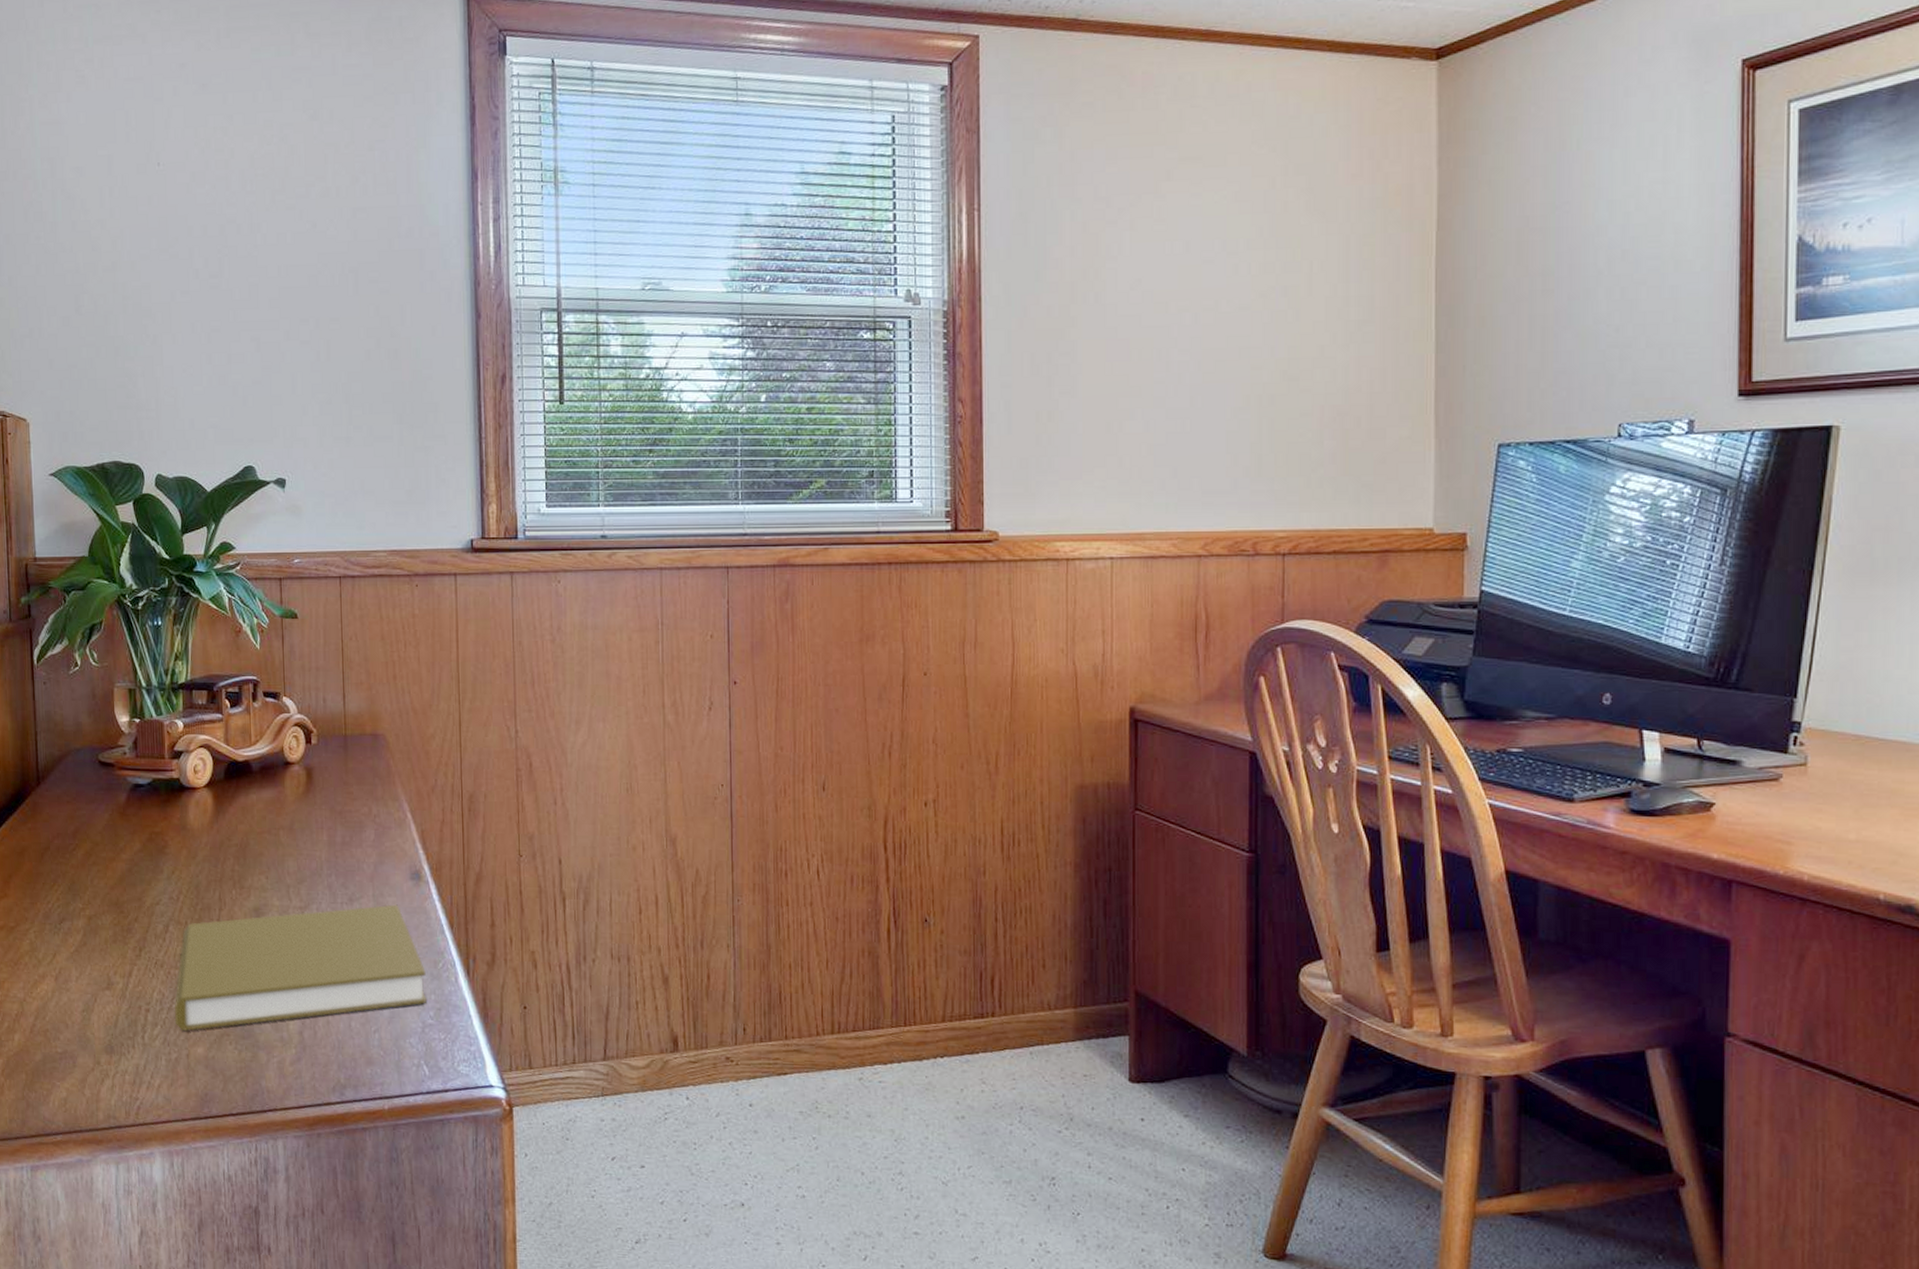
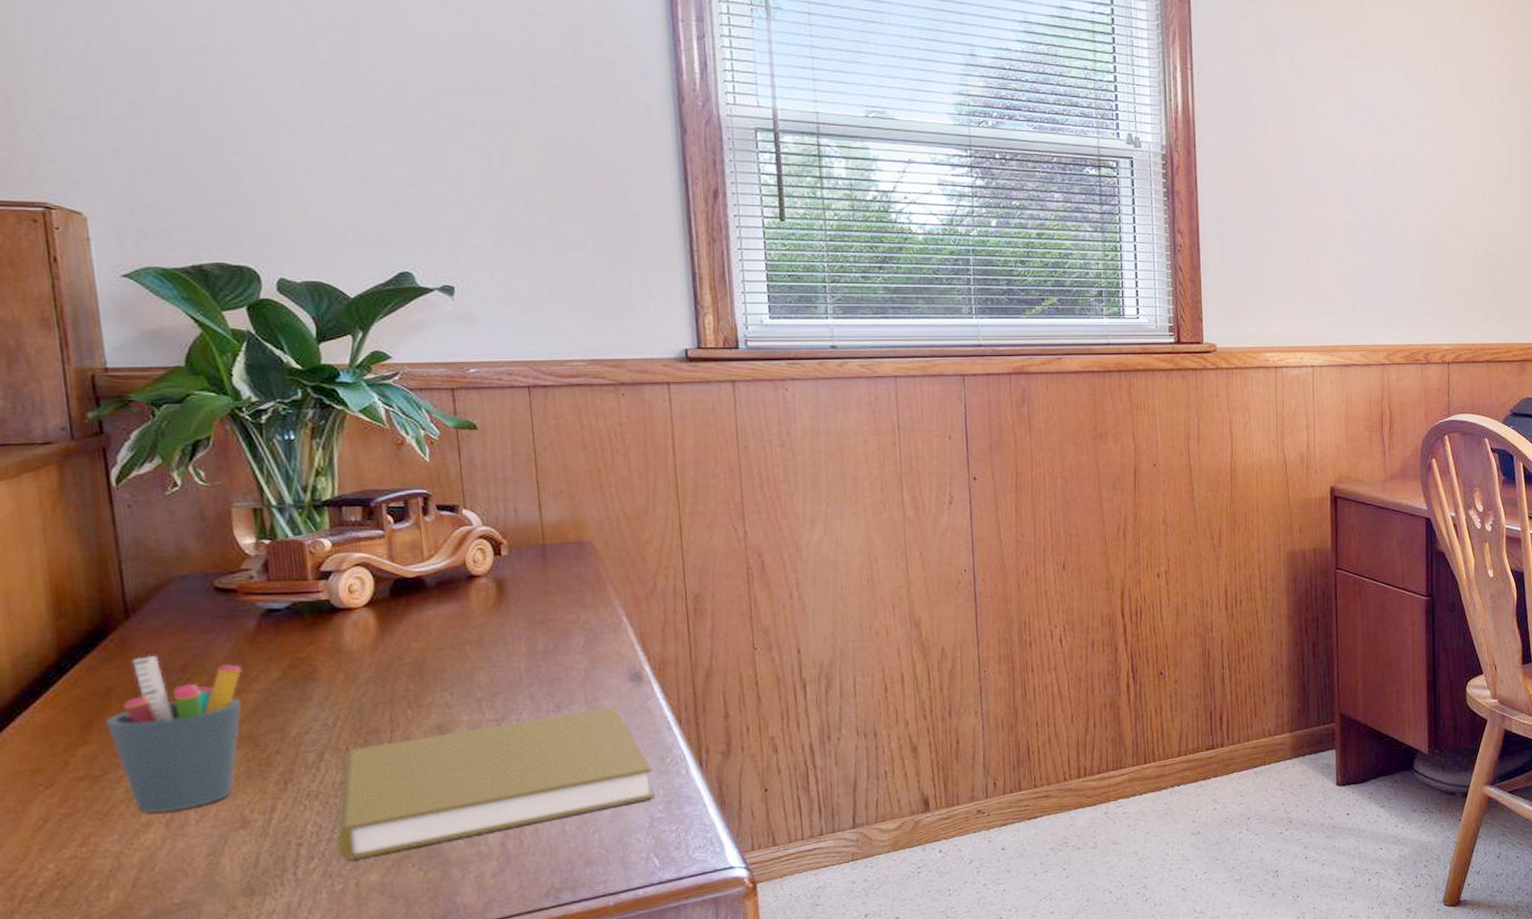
pen holder: none [19,820,115,966] -> present [105,655,243,813]

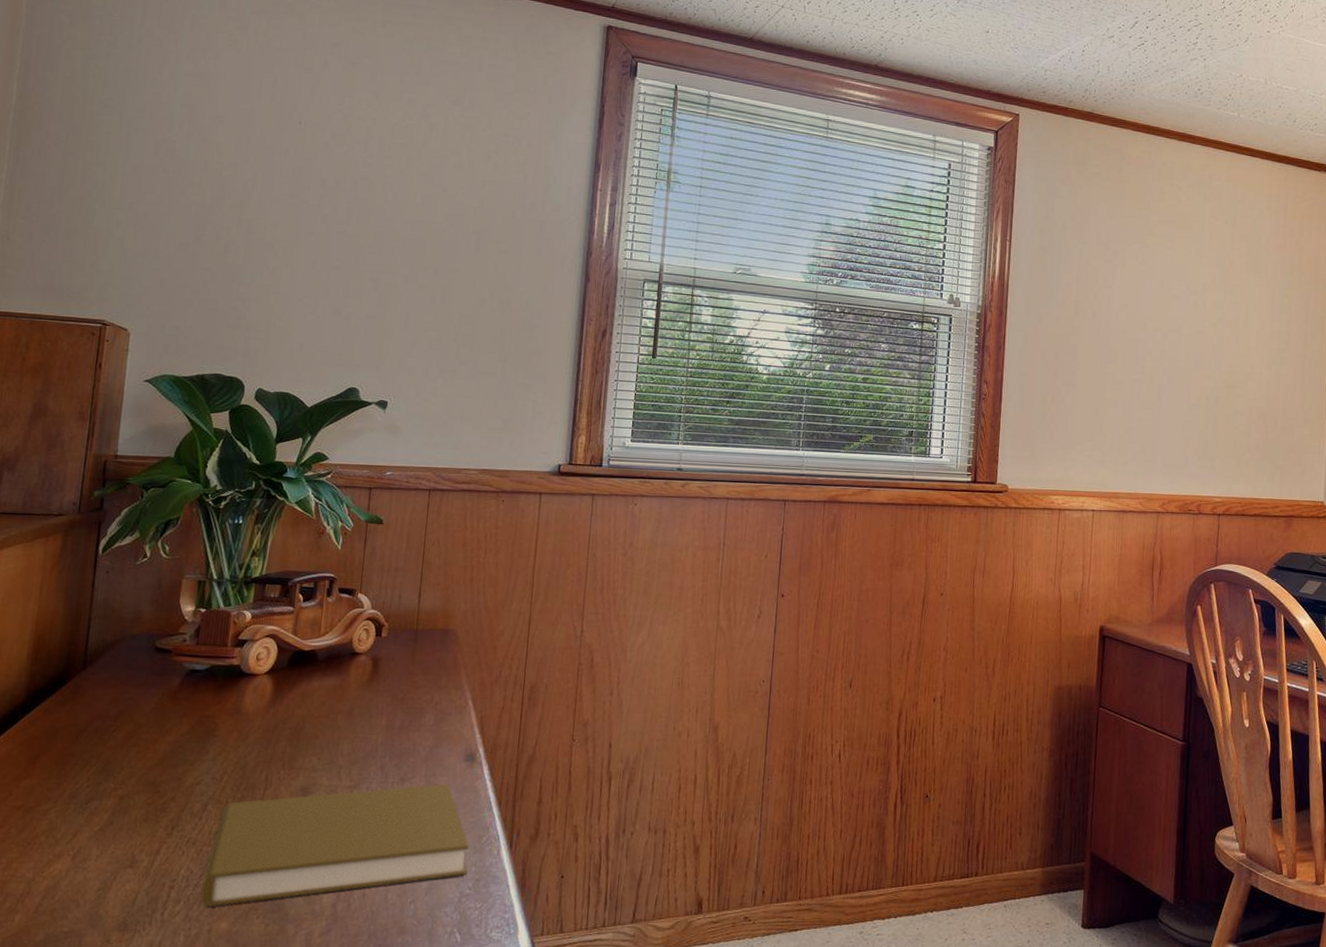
pen holder: present [105,655,243,813] -> none [48,702,161,845]

